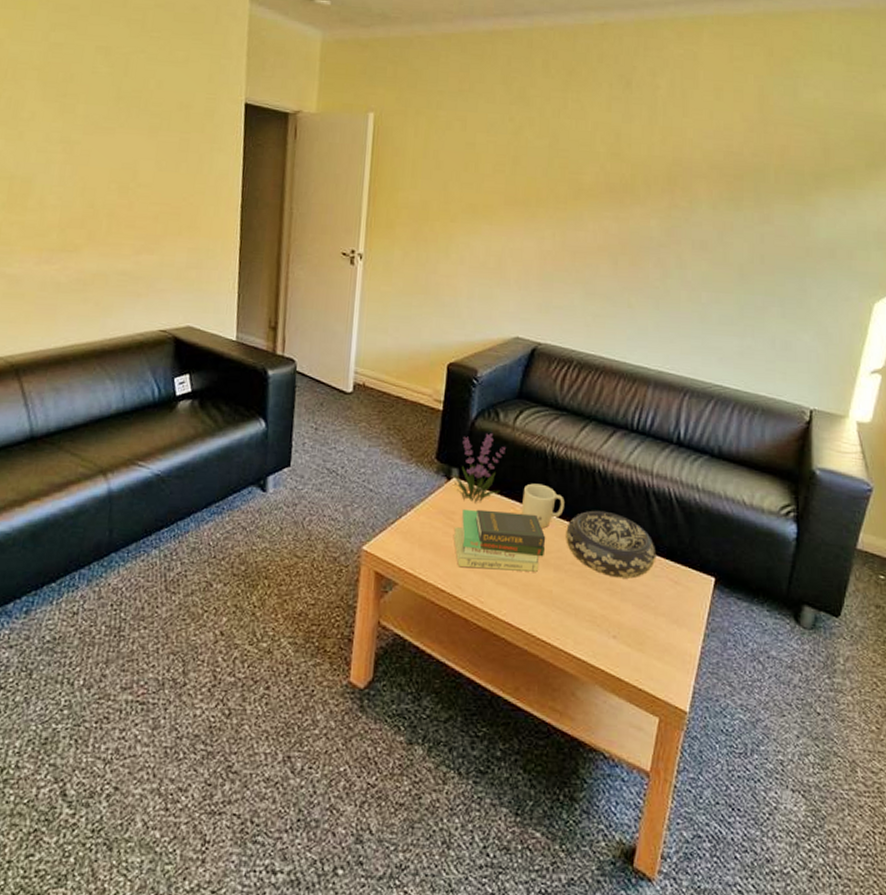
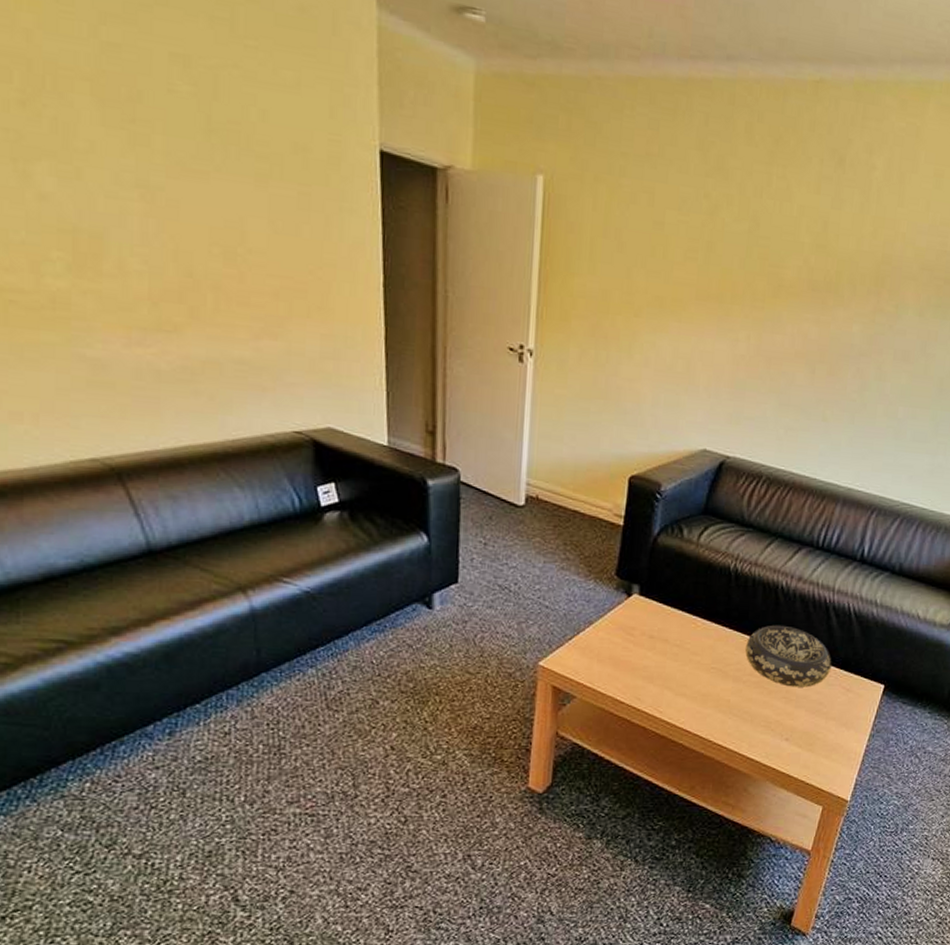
plant: present [452,433,505,503] -> none [633,549,688,619]
books: present [453,508,546,572] -> none [633,624,726,683]
mug: present [520,483,564,528] -> none [702,599,746,642]

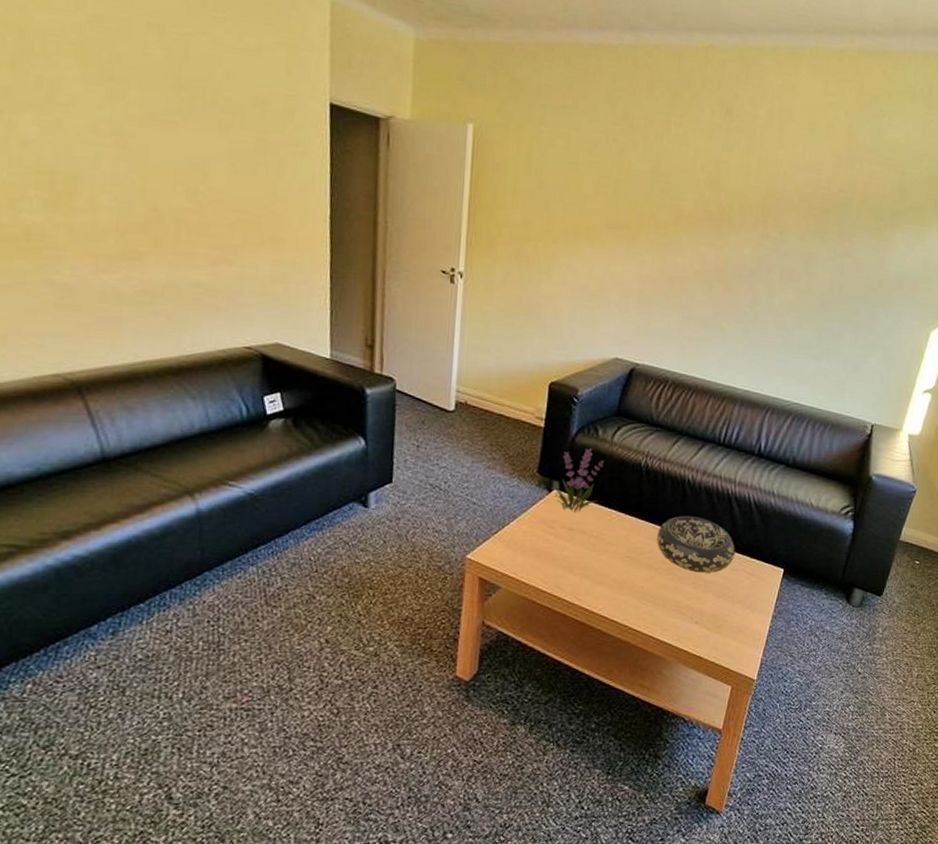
plant: none [633,549,688,619] -> present [553,448,604,512]

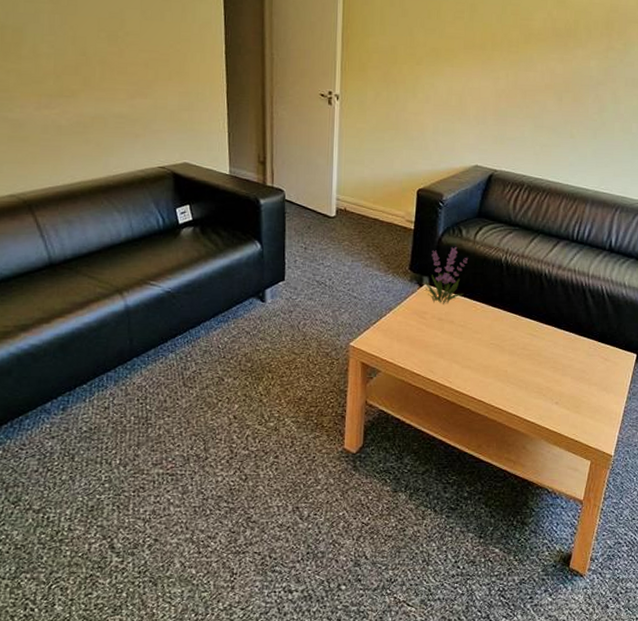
decorative bowl: present [657,515,736,573] -> none [518,306,591,358]

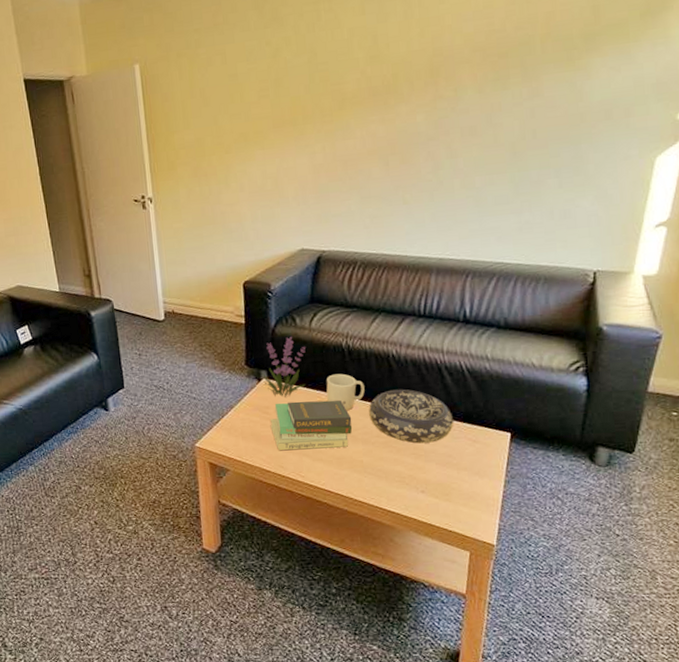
books: none [425,309,502,356] -> present [270,400,353,451]
mug: none [481,286,517,322] -> present [326,373,365,410]
decorative bowl: none [518,306,591,358] -> present [369,389,454,444]

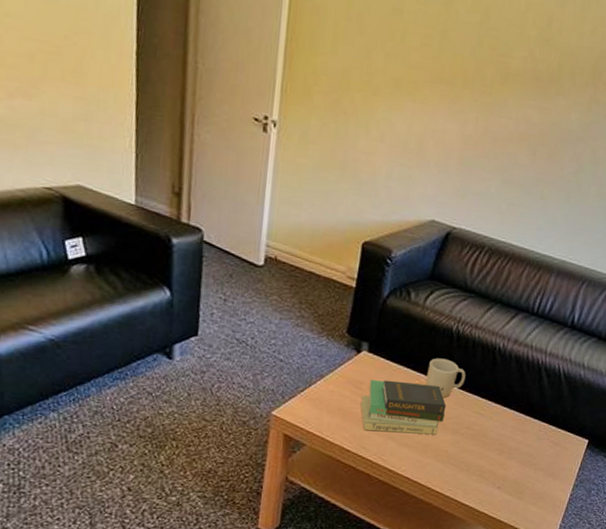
plant: present [261,337,306,397] -> none [362,311,415,375]
decorative bowl: present [369,389,454,444] -> none [464,382,542,441]

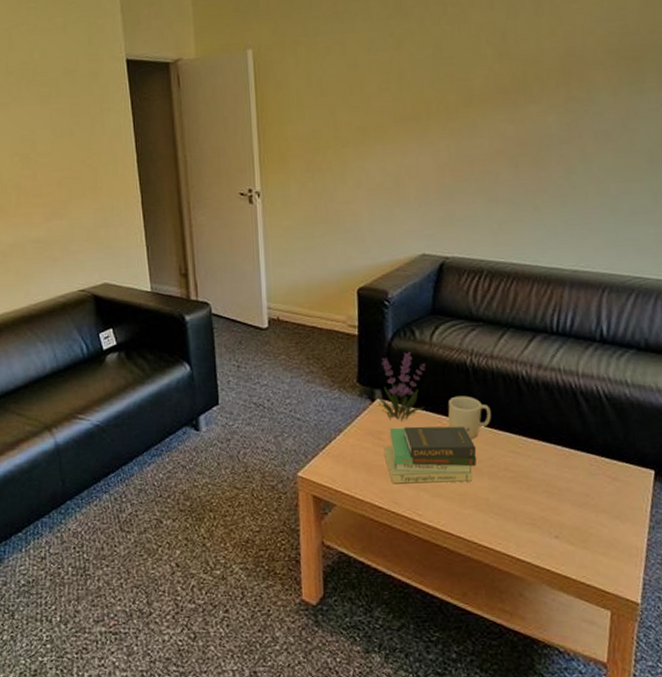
plant: none [362,311,415,375] -> present [375,352,425,421]

